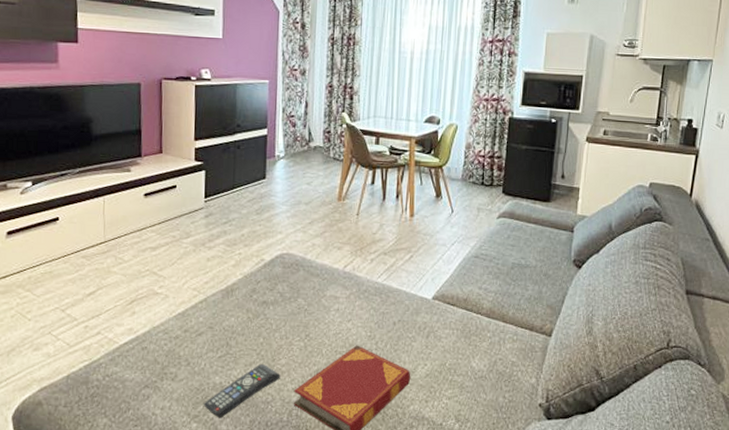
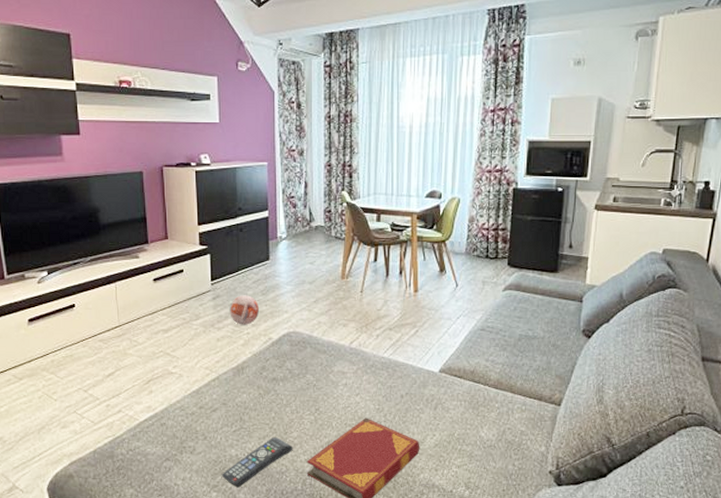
ball: none [222,214,253,245] -> present [229,295,260,325]

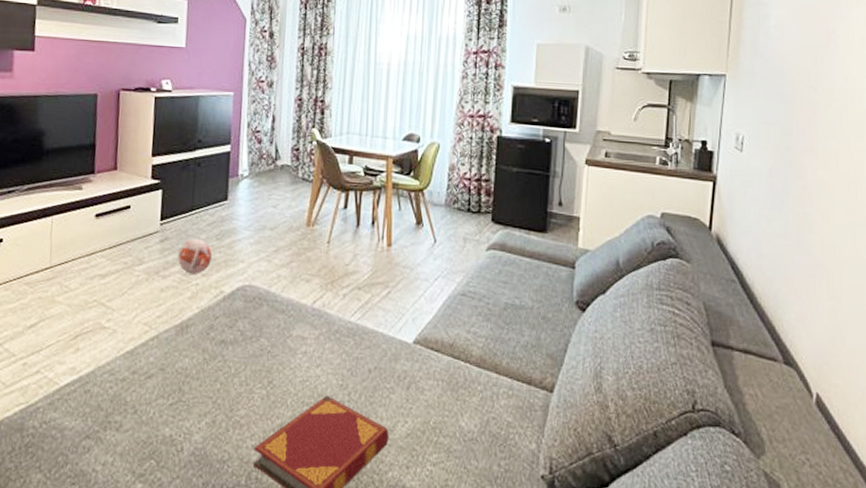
remote control: present [221,437,293,488] -> none [150,415,239,479]

